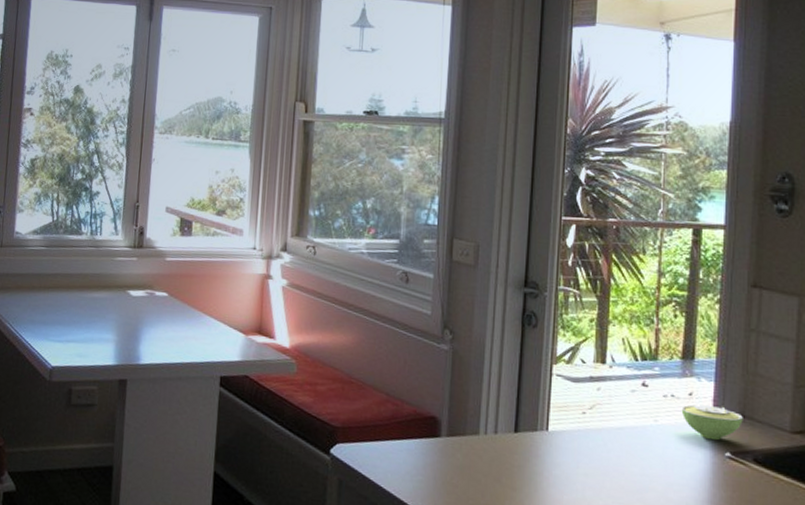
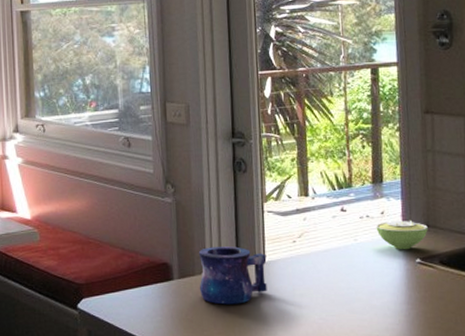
mug: none [469,406,550,475] -> present [198,246,267,305]

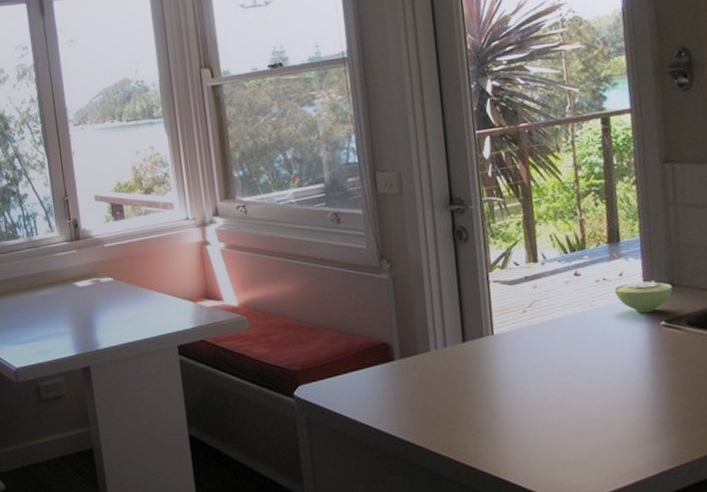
mug: present [198,246,267,305] -> none [420,321,497,383]

